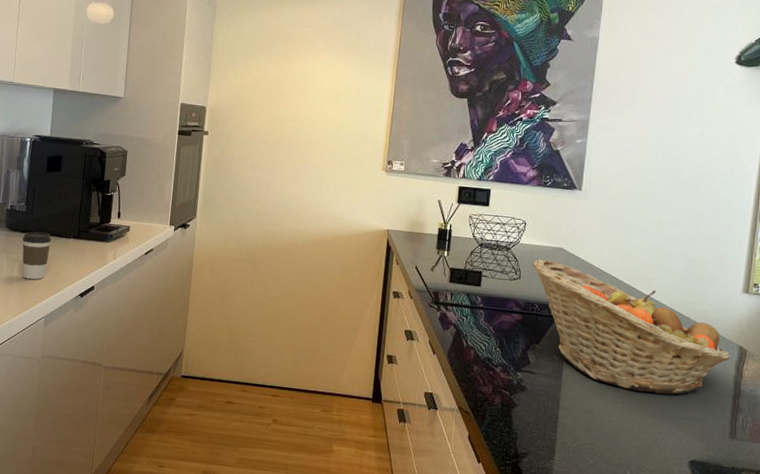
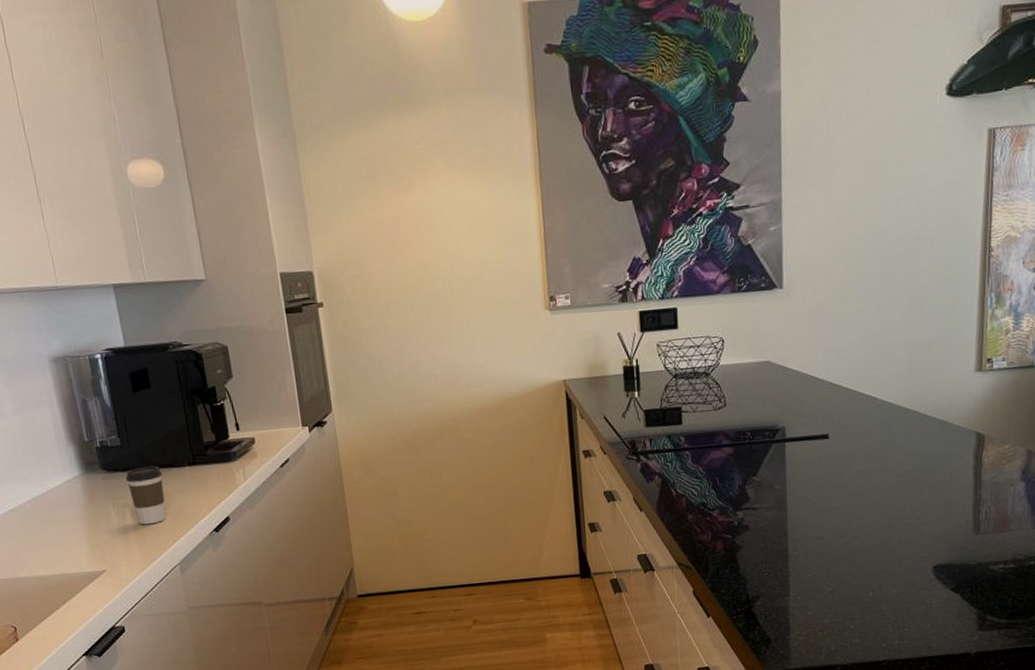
fruit basket: present [532,258,730,395] -> none [737,377,967,505]

